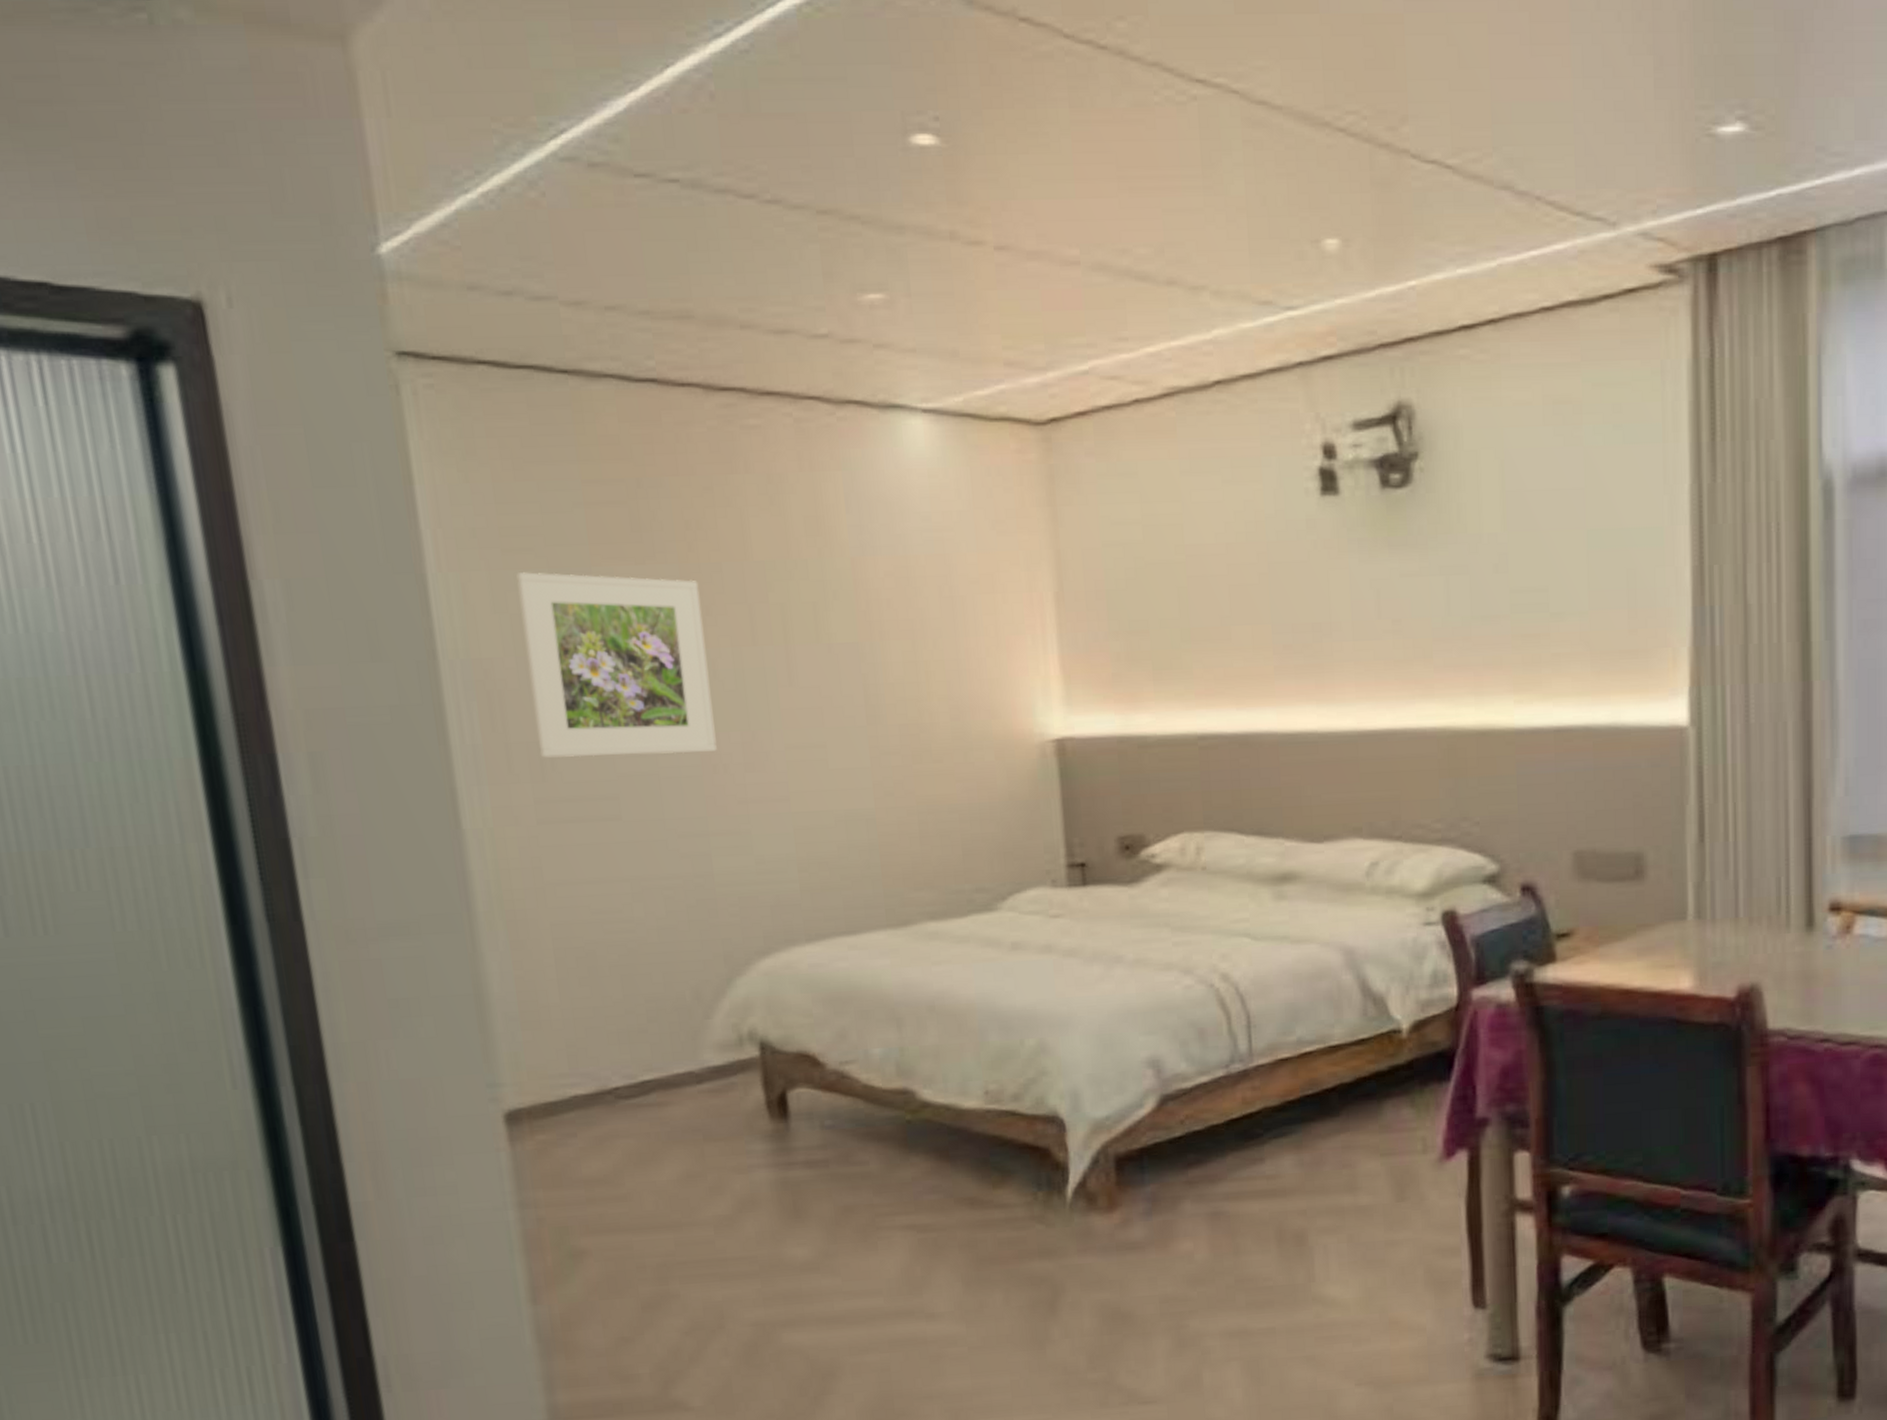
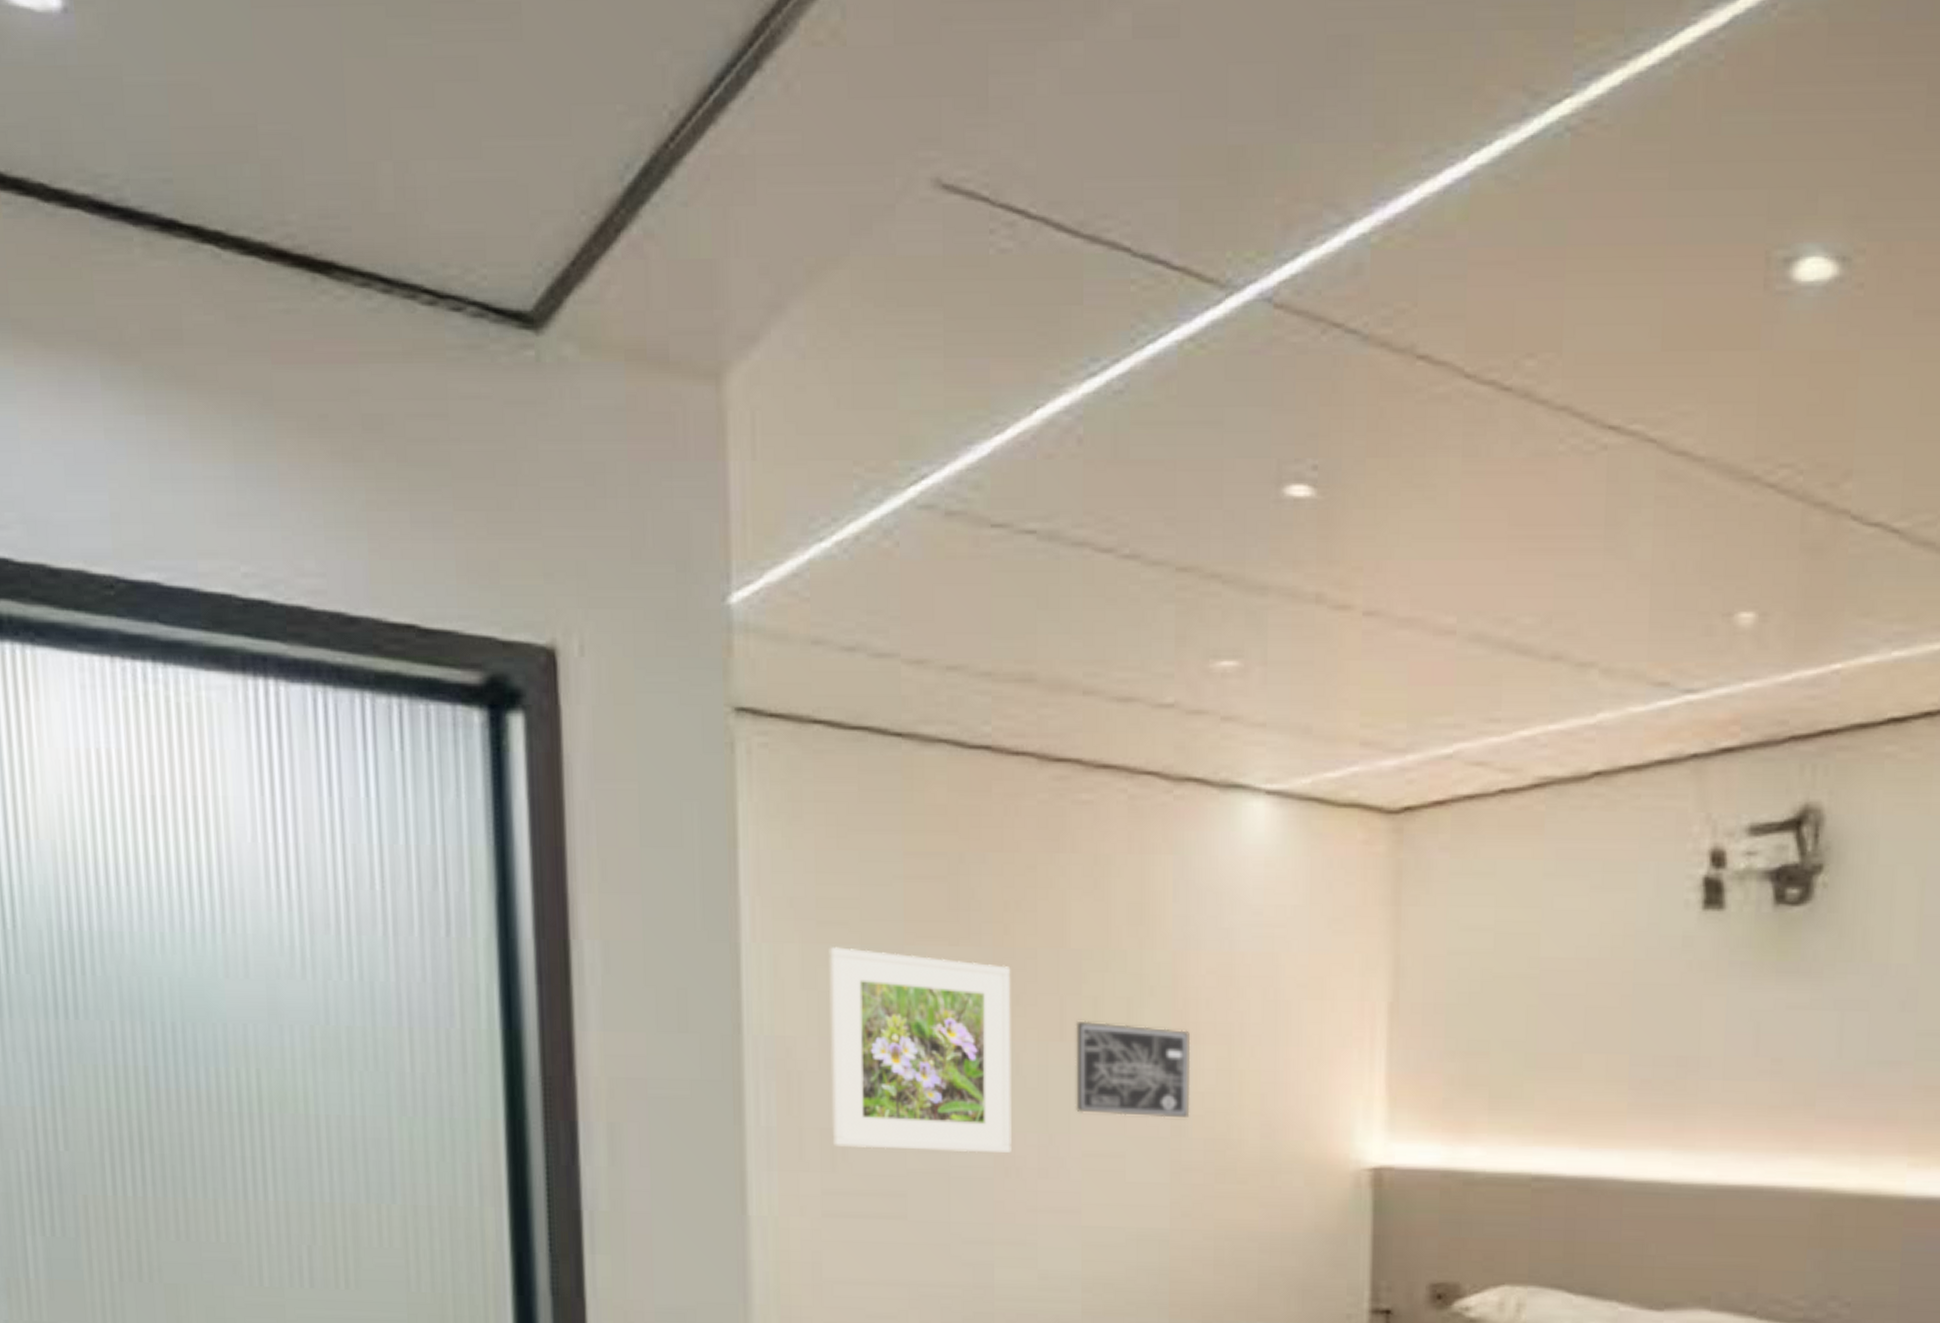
wall art: none [766,625,882,710] -> present [1076,1021,1190,1118]

